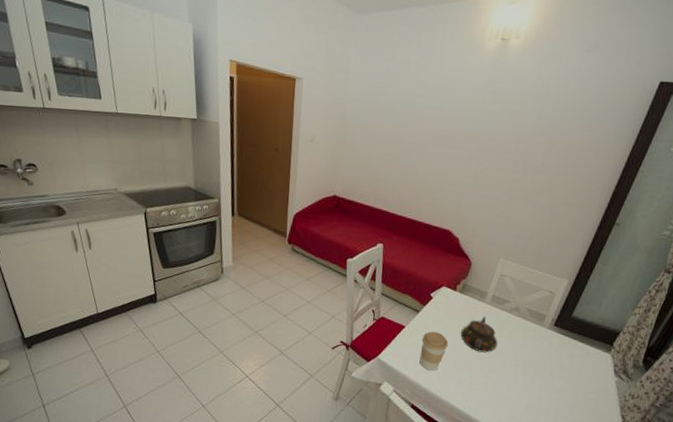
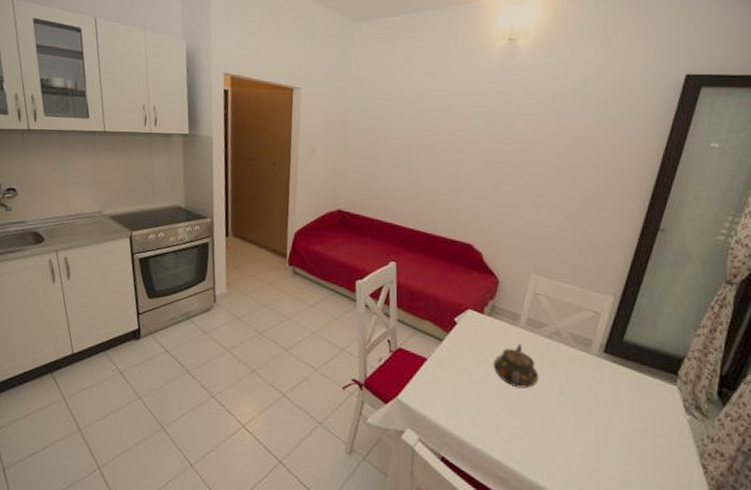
coffee cup: present [419,331,449,371] -> none [447,363,480,413]

